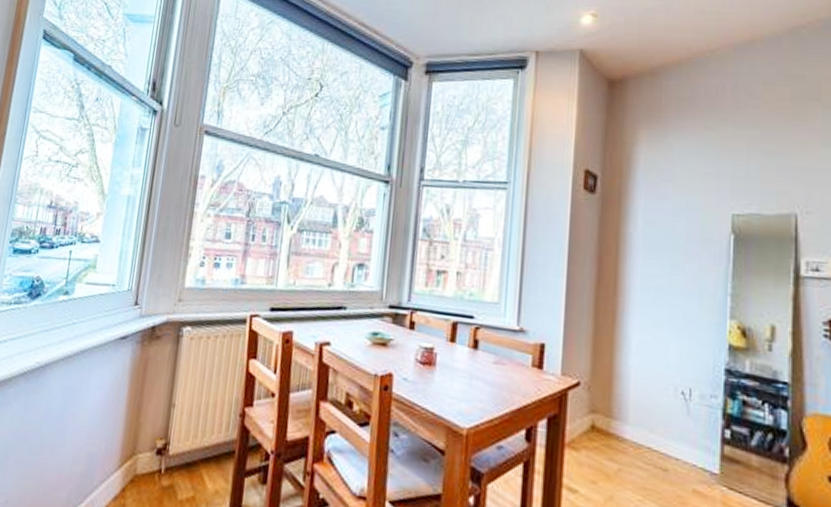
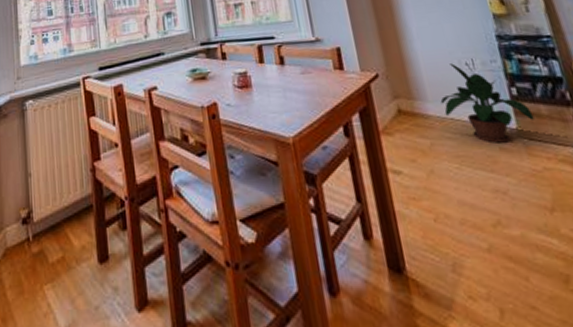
potted plant: none [641,388,741,486] -> present [440,63,535,143]

